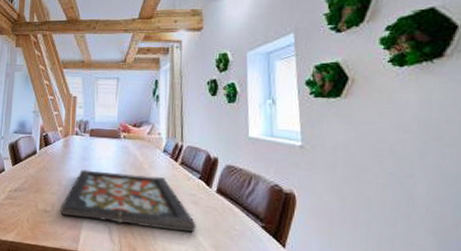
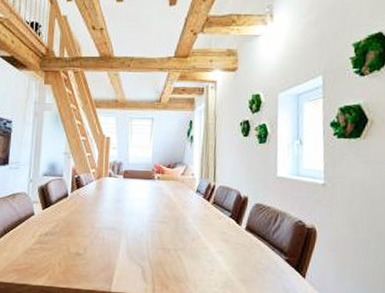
decorative tray: present [60,169,196,233] -> none [93,211,226,269]

